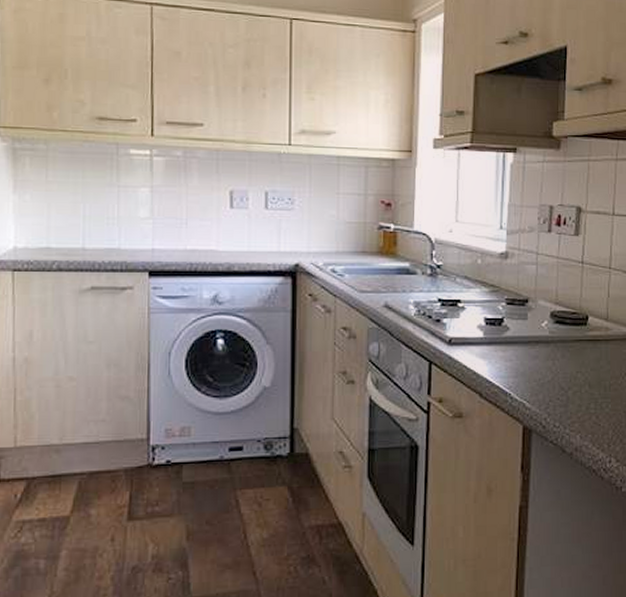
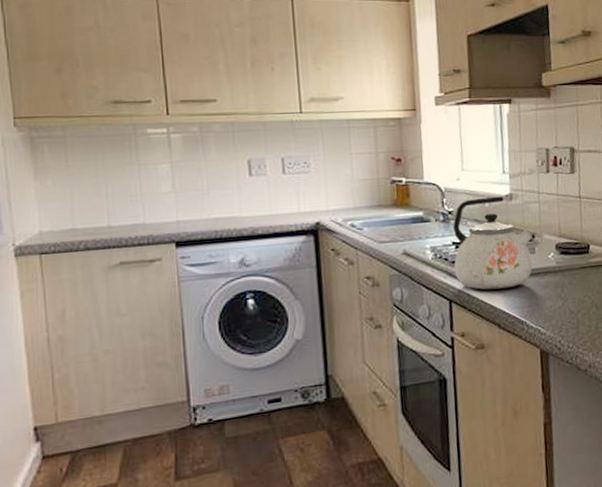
kettle: none [438,253,527,355] -> present [453,196,533,290]

